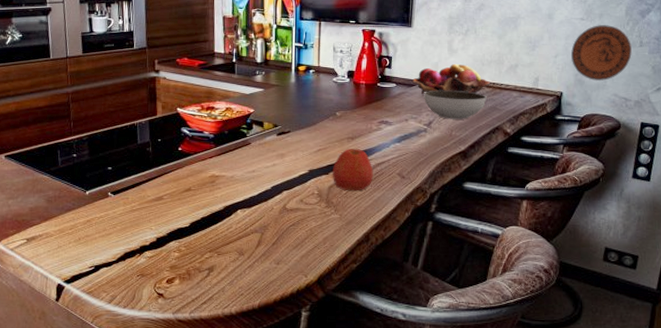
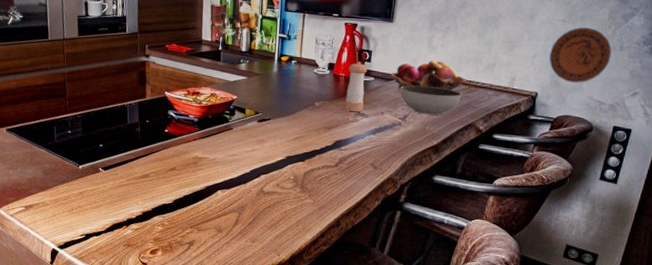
apple: present [333,149,373,191] -> none [308,138,348,179]
pepper shaker: none [367,68,389,120] -> present [344,61,368,112]

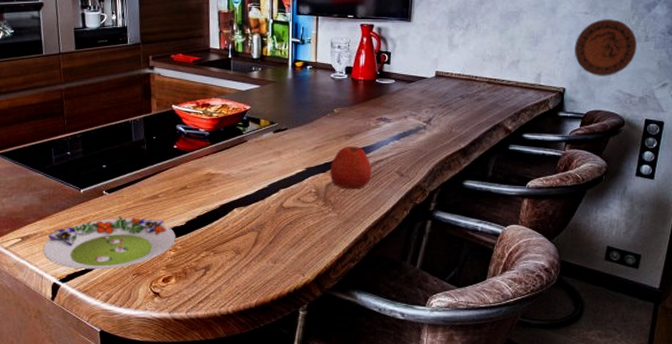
salad plate: none [44,191,164,240] -> present [43,216,176,270]
apple: none [308,138,348,179] -> present [330,146,372,190]
pepper shaker: present [344,61,368,112] -> none [365,64,387,117]
fruit basket: present [390,60,466,91] -> none [412,59,491,90]
soup bowl: present [401,85,462,115] -> none [423,86,488,116]

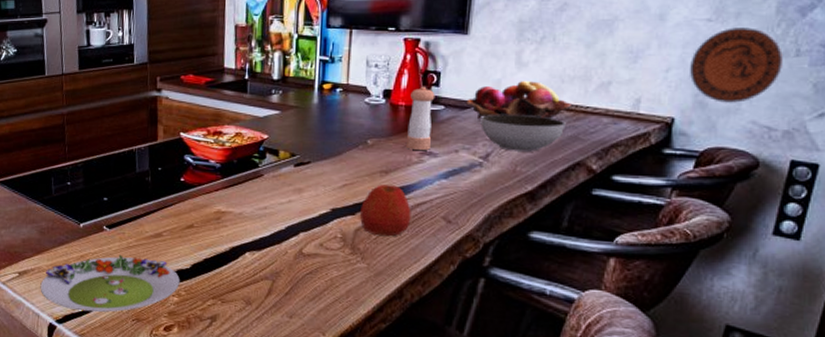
pepper shaker: none [365,64,387,117] -> present [405,86,435,150]
fruit basket: none [412,59,491,90] -> present [466,80,571,119]
soup bowl: none [423,86,488,116] -> present [480,114,566,152]

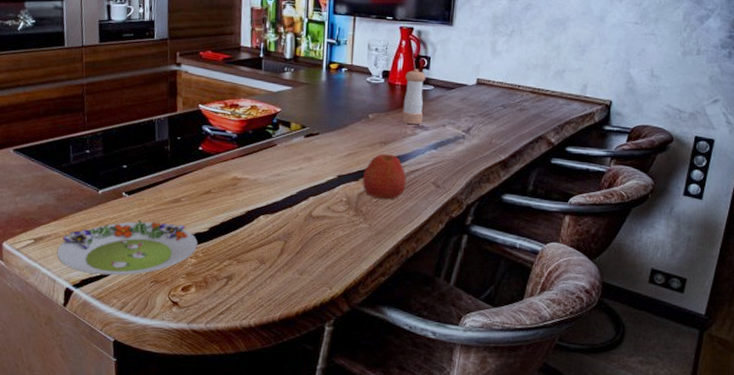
fruit basket: present [466,80,571,119] -> none [452,66,535,100]
soup bowl: present [480,114,566,152] -> none [463,94,531,127]
decorative plate: present [690,27,783,104] -> none [623,30,688,91]

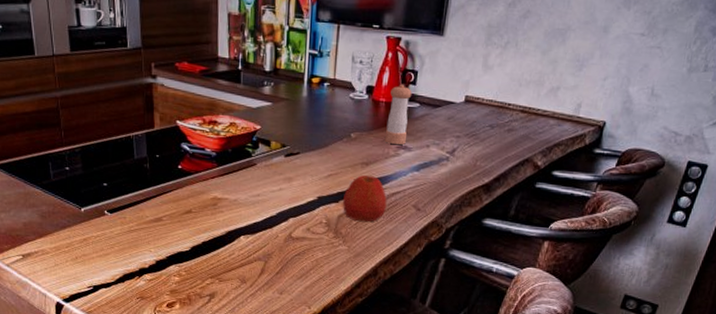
salad plate: present [56,219,198,276] -> none [45,238,180,292]

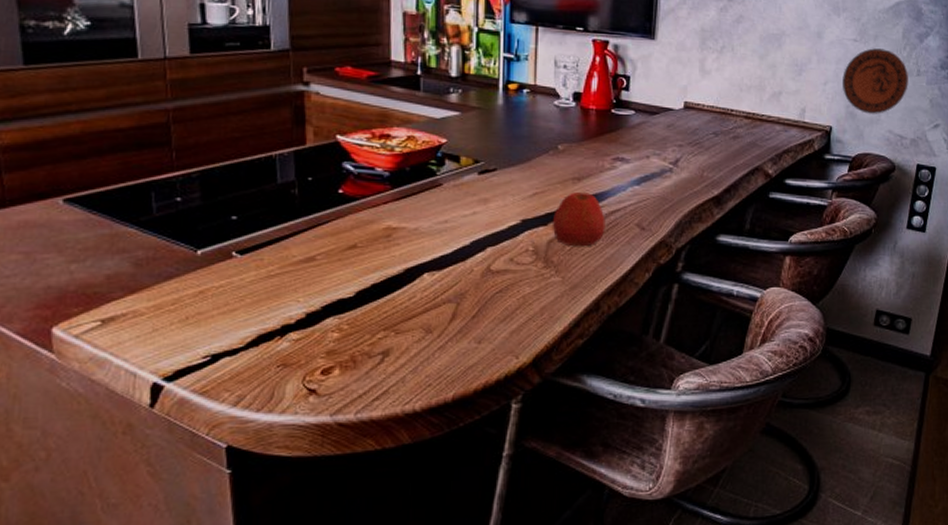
pepper shaker: present [384,84,412,144] -> none [597,89,626,156]
decorative plate: none [622,42,695,111] -> present [842,48,908,115]

